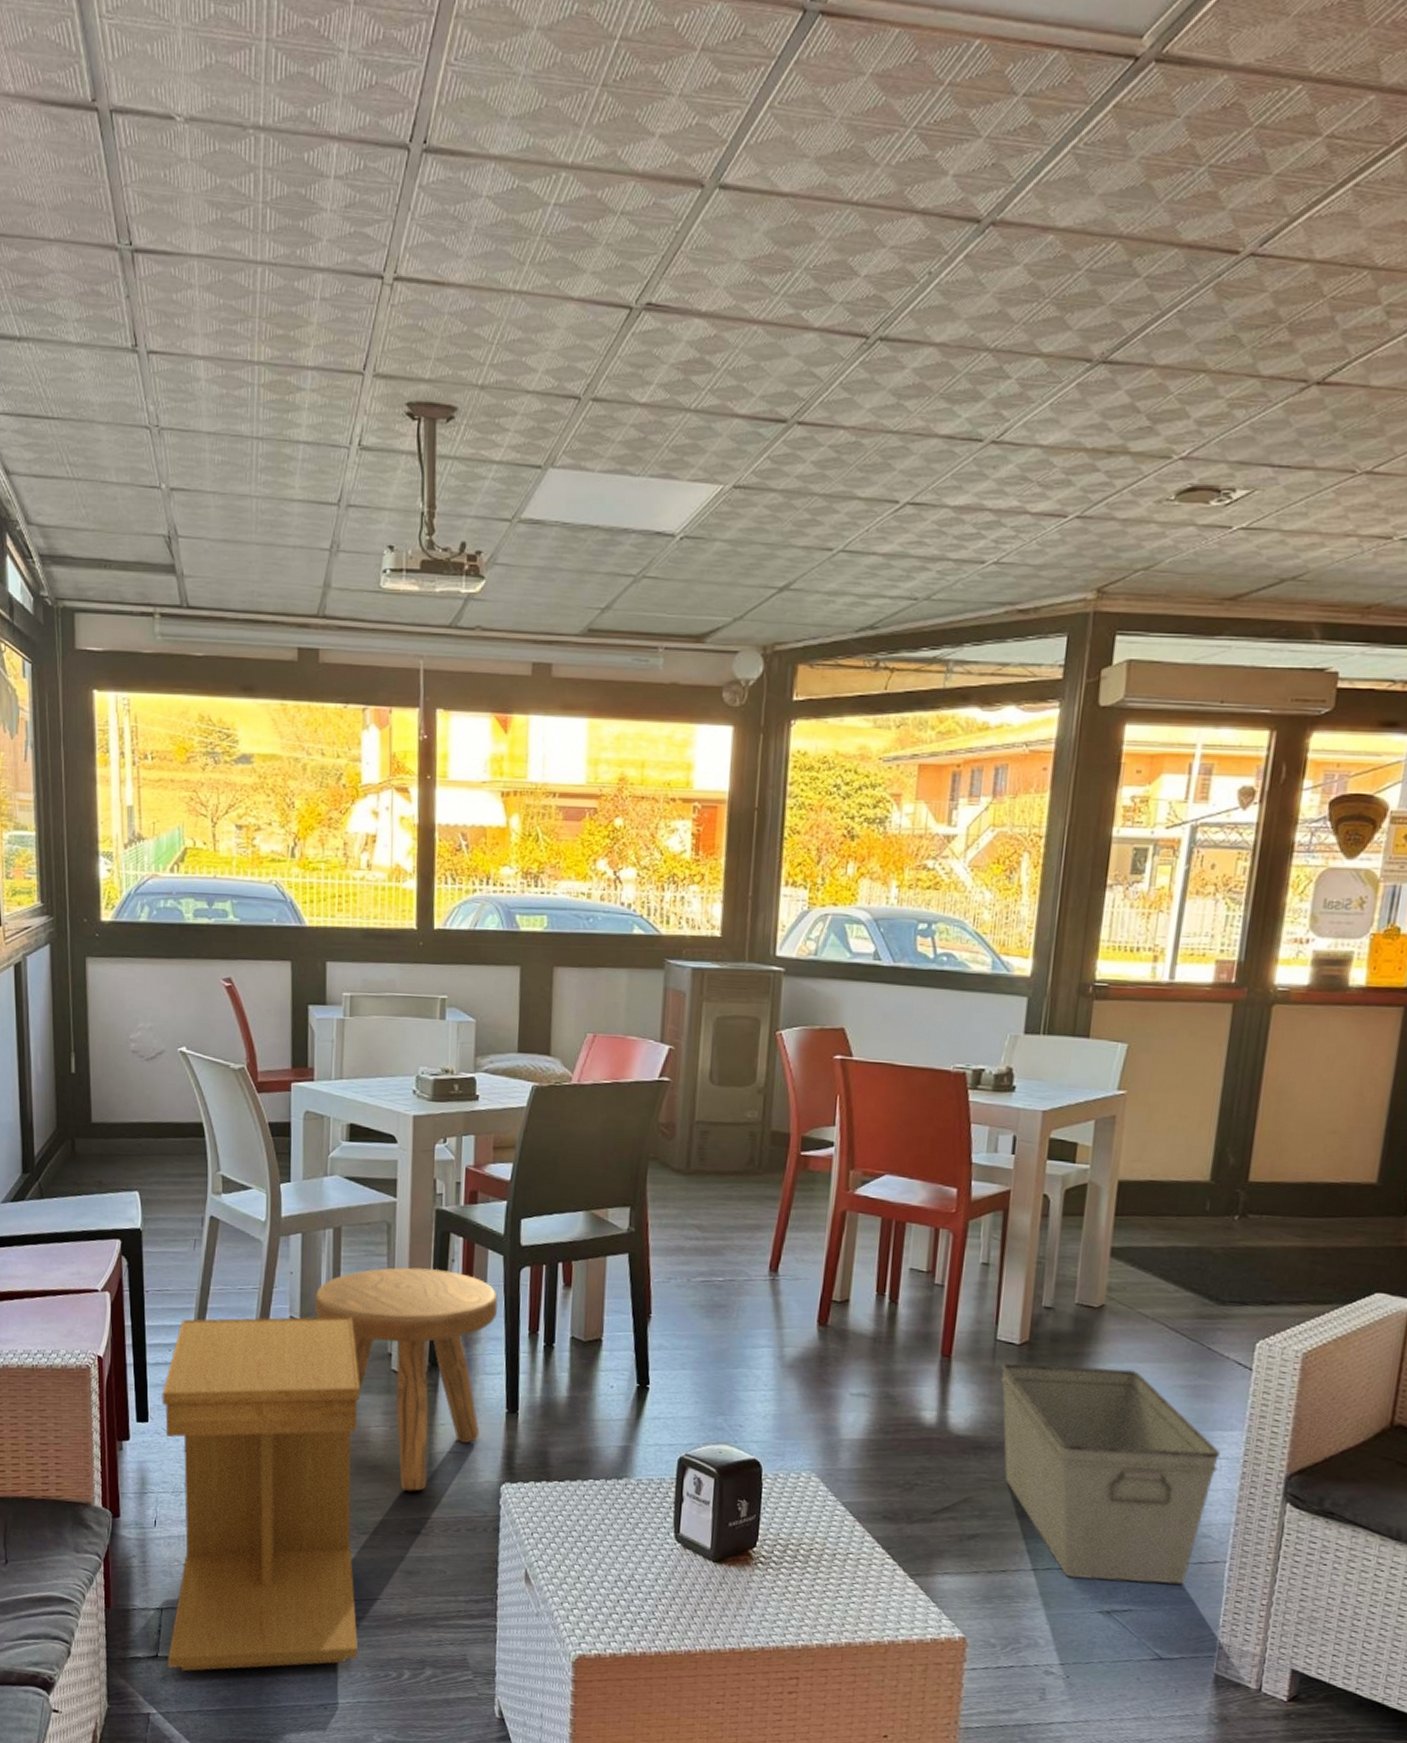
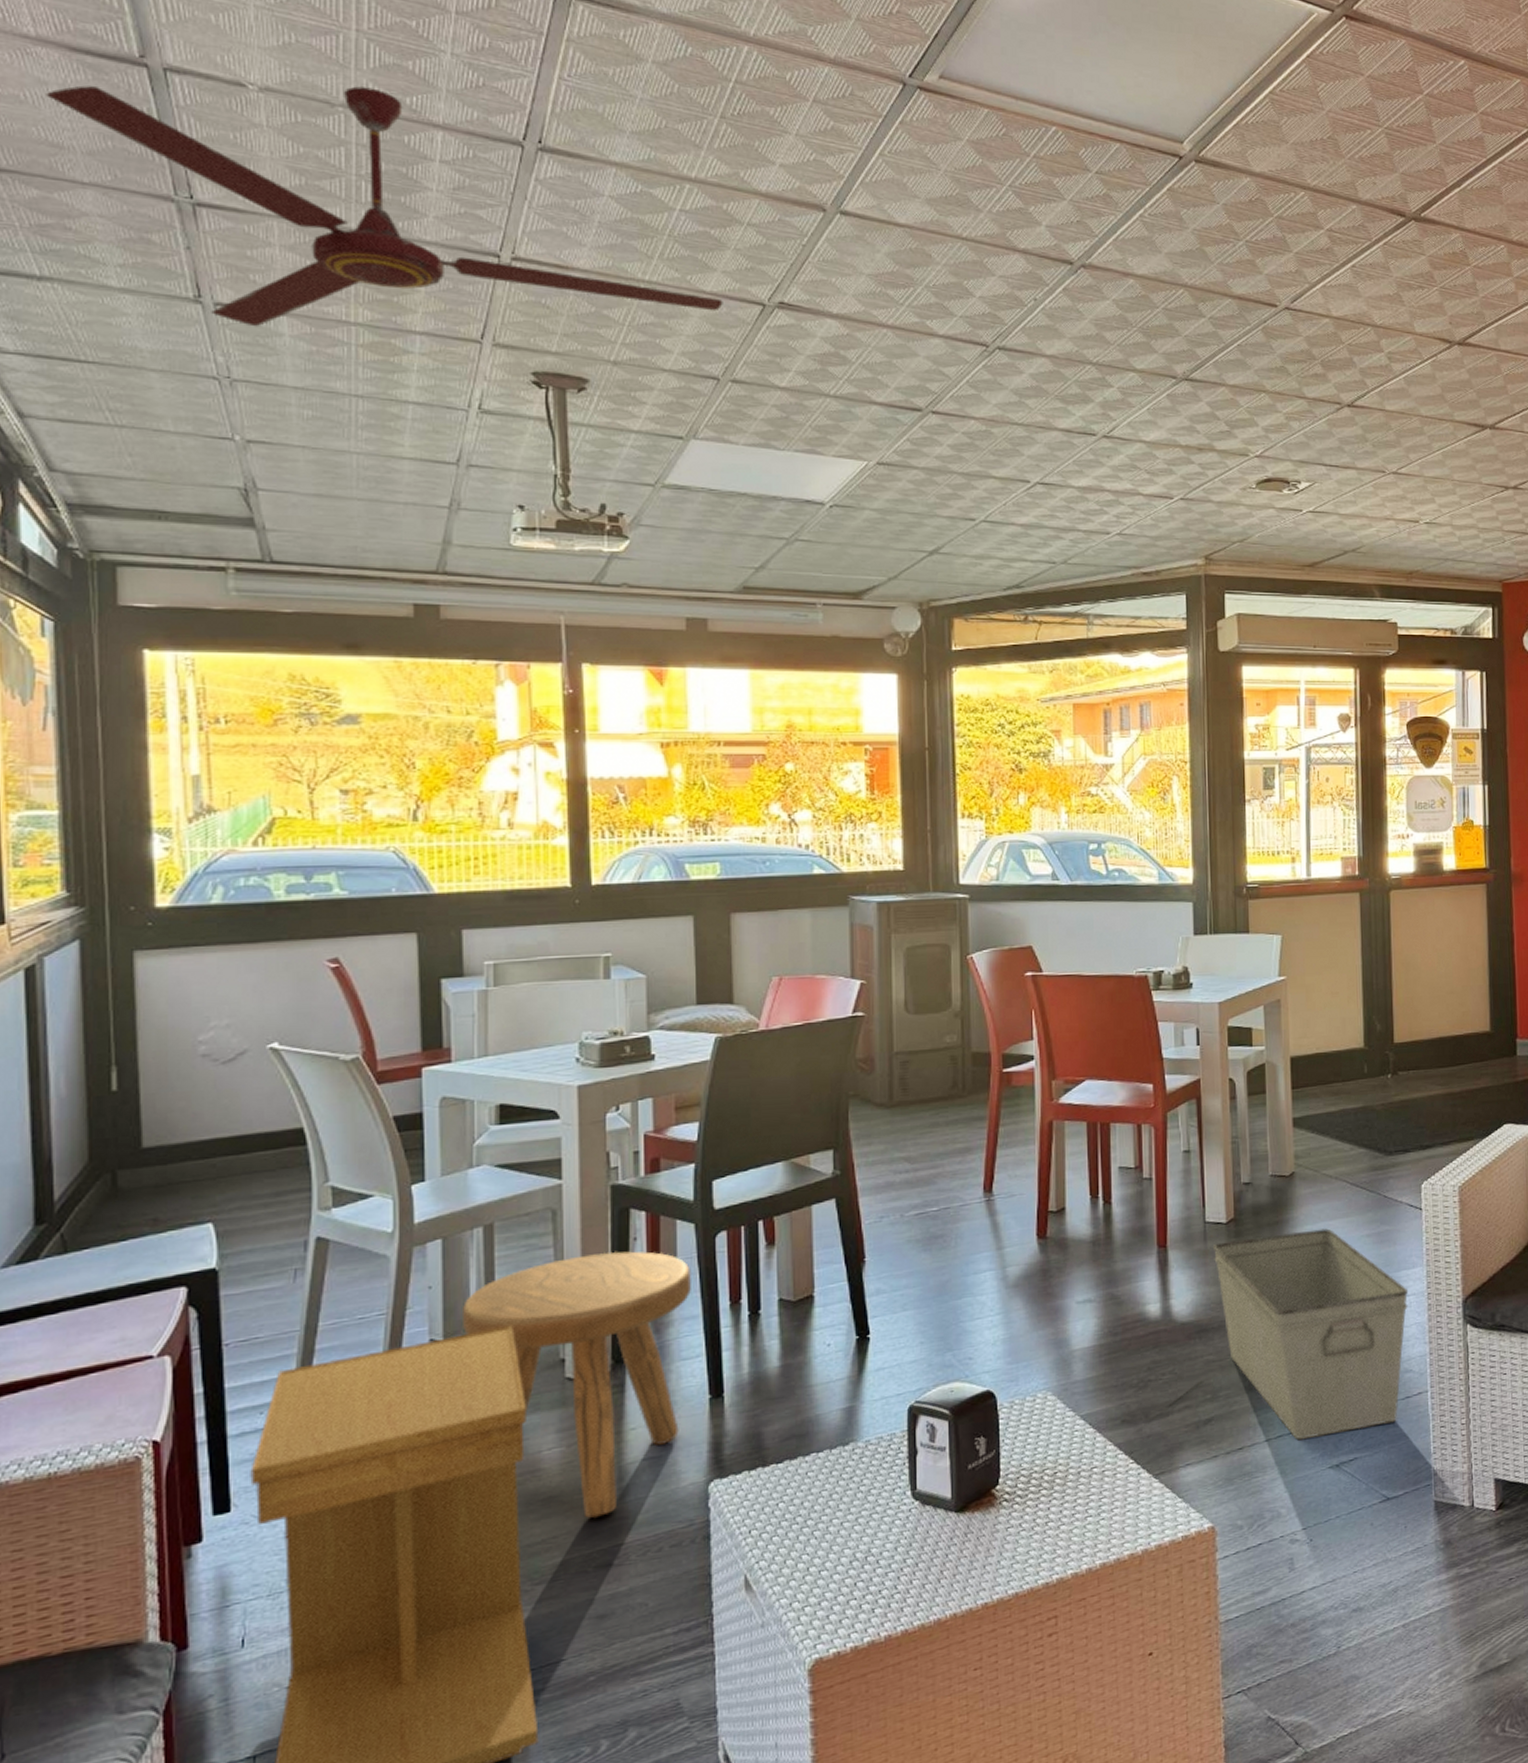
ceiling fan: none [22,103,590,373] -> present [45,85,723,327]

